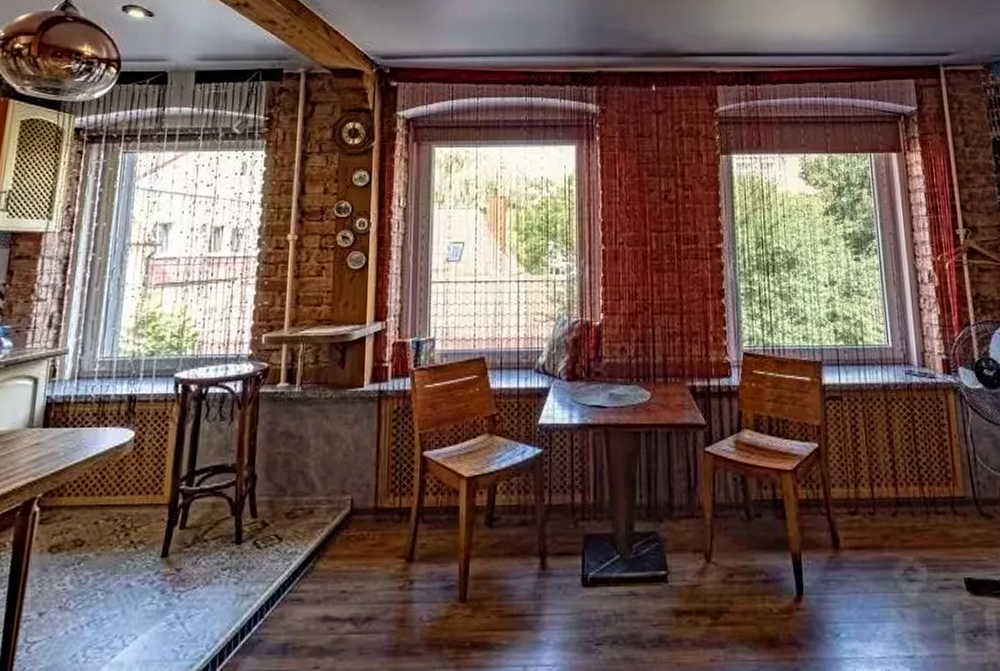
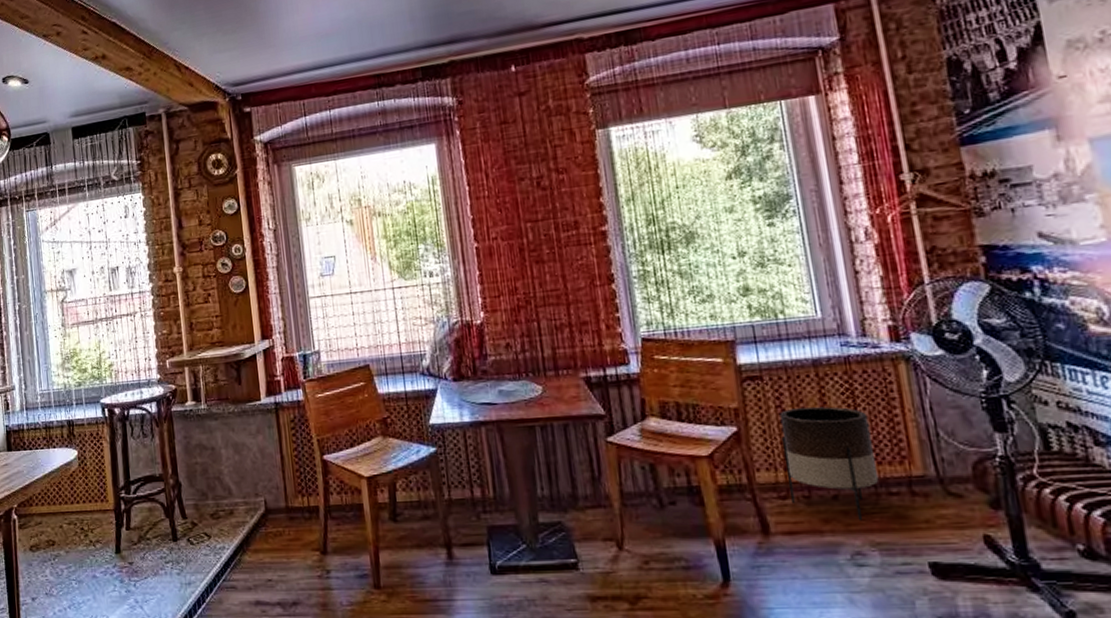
planter: none [854,428,930,538] -> present [779,406,879,521]

